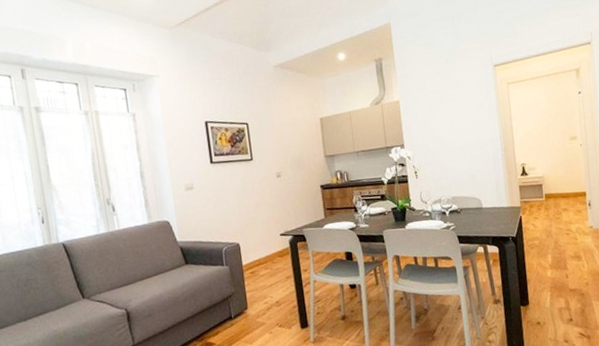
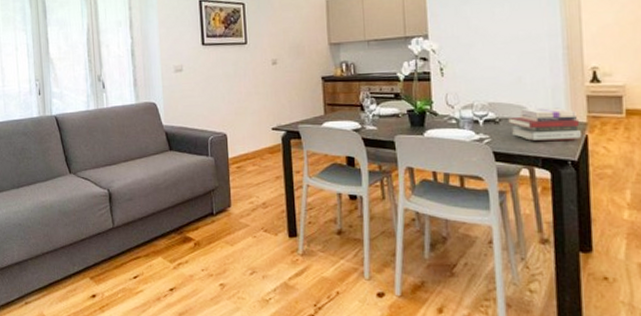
books: none [466,197,517,225] -> present [508,107,581,142]

